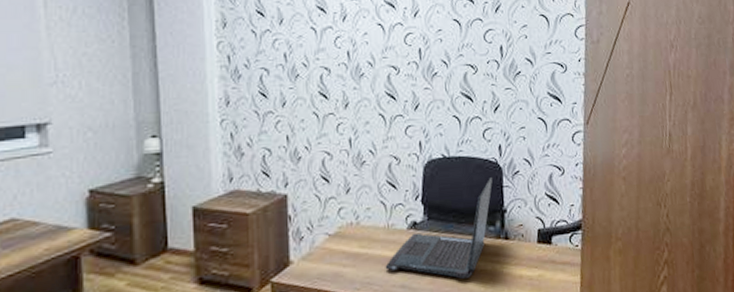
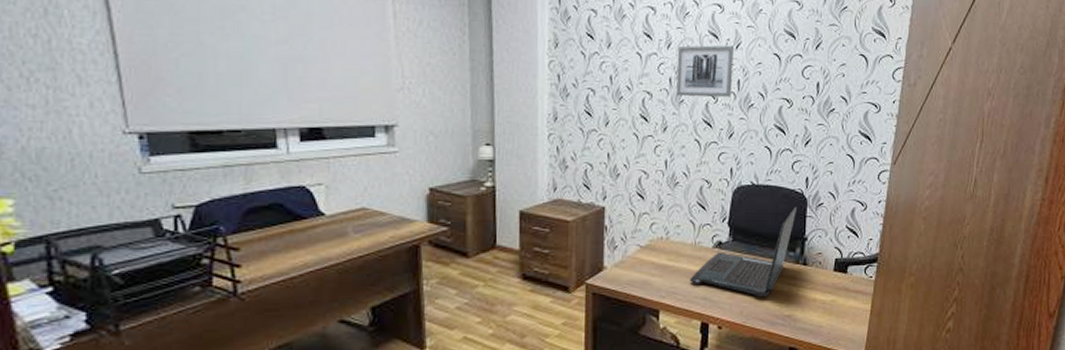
wall art: none [353,13,414,70] -> present [676,44,735,97]

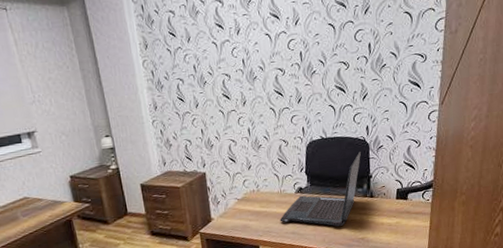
wall art: present [676,44,735,97] -> none [245,22,296,74]

